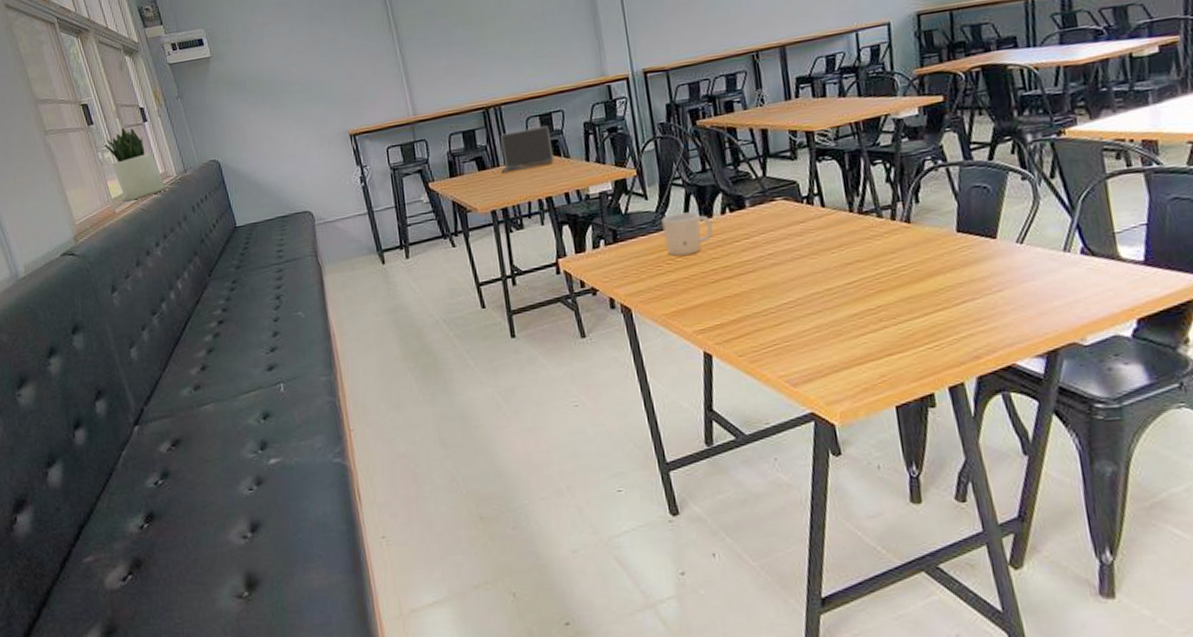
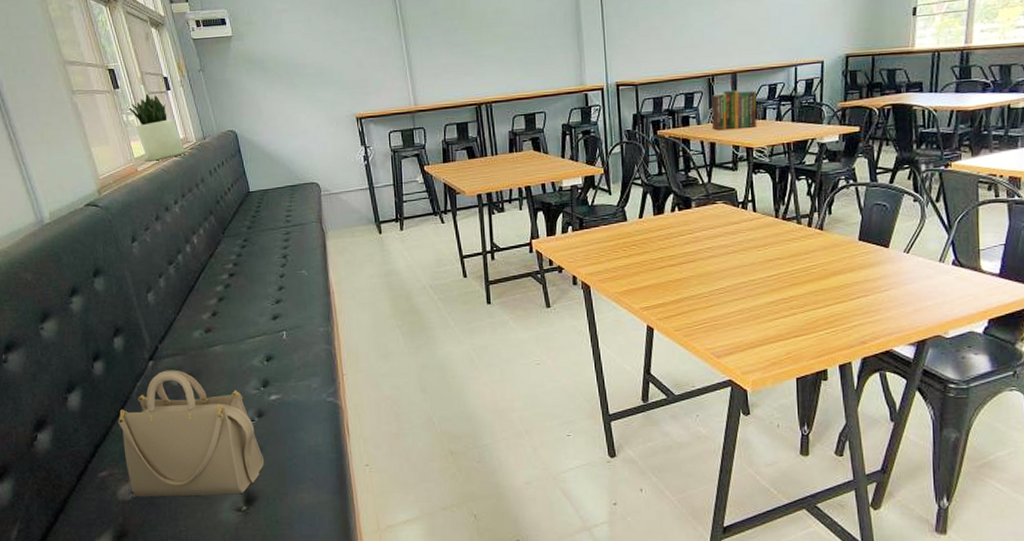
handbag: none [102,434,267,585] -> present [117,370,265,497]
laptop: present [500,126,554,174] -> none [489,124,535,163]
mug: present [661,212,713,256] -> none [621,208,663,244]
books: none [758,64,816,115] -> present [711,90,757,131]

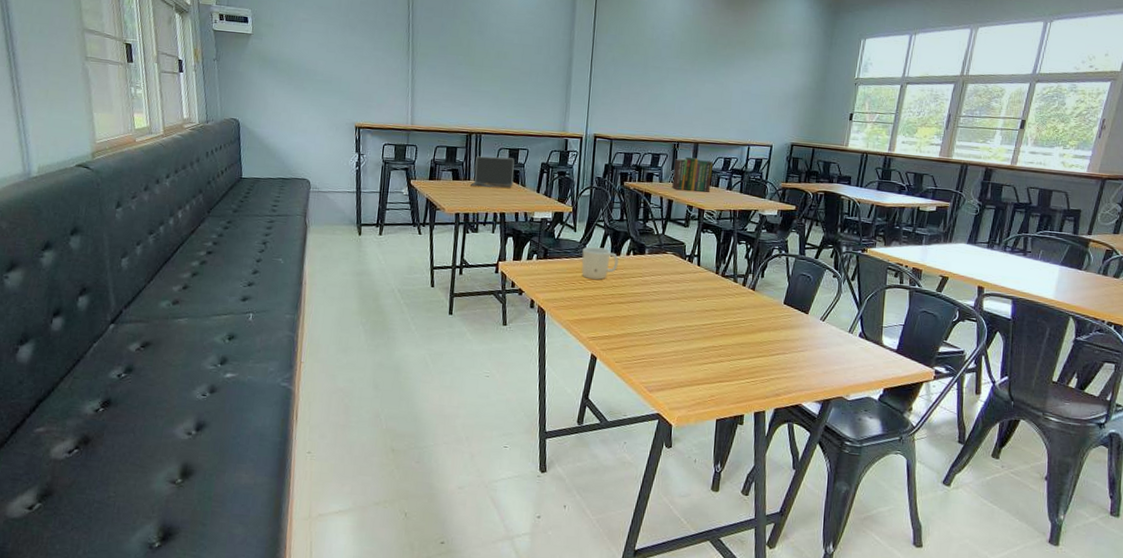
handbag: present [117,370,265,497] -> none [66,335,209,466]
planter: present [127,93,189,163] -> none [137,72,191,136]
laptop: none [489,124,535,163] -> present [471,156,515,189]
mug: none [621,208,663,244] -> present [581,246,619,280]

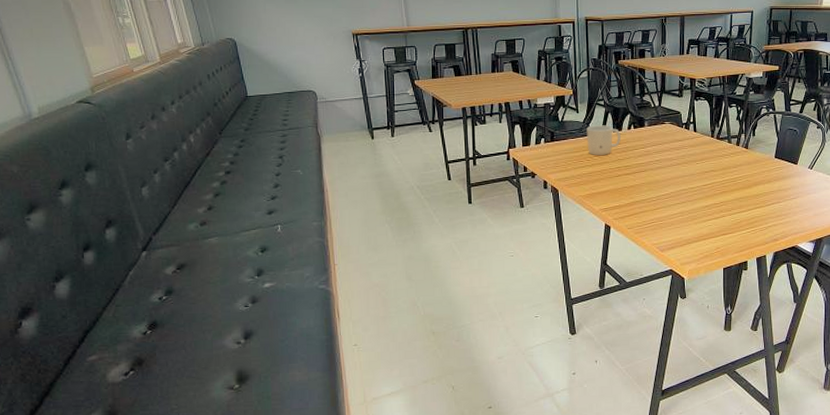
laptop: present [471,156,515,189] -> none [473,49,514,81]
books: present [672,156,714,193] -> none [663,30,700,63]

